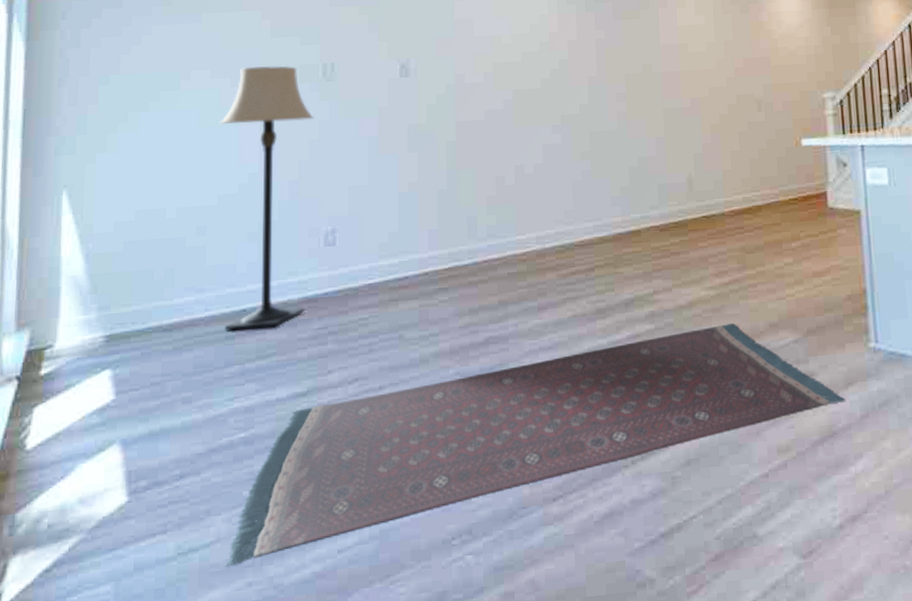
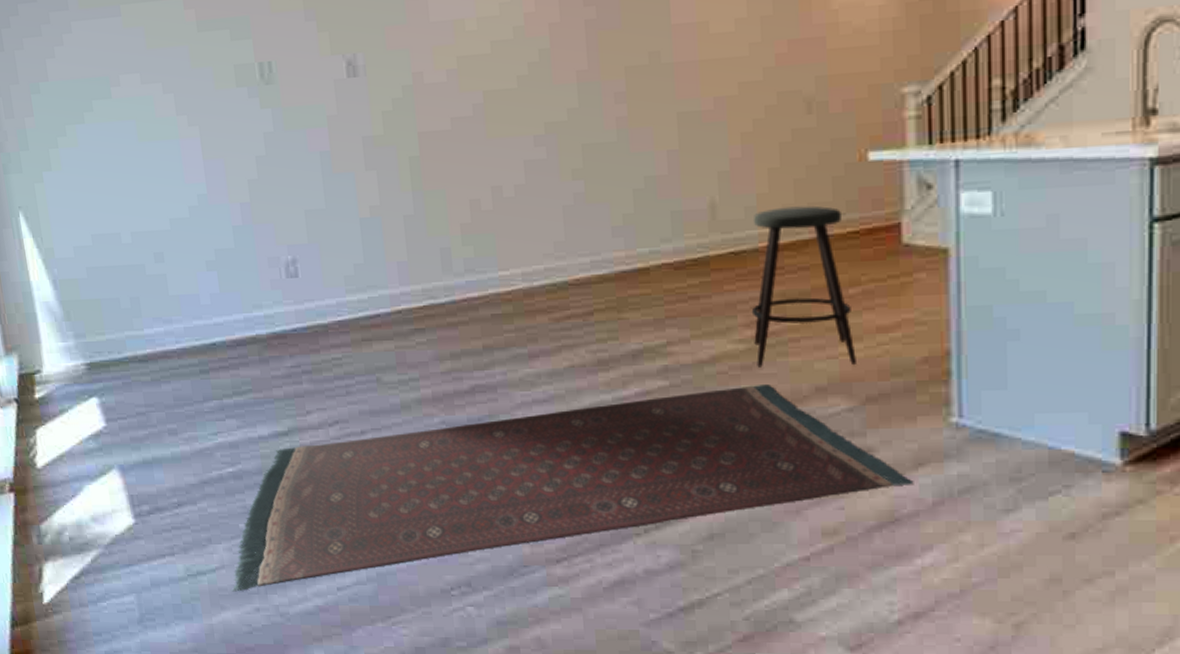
lamp: present [219,65,314,332] -> none [158,66,275,365]
bar stool: none [719,179,799,310] -> present [751,205,856,368]

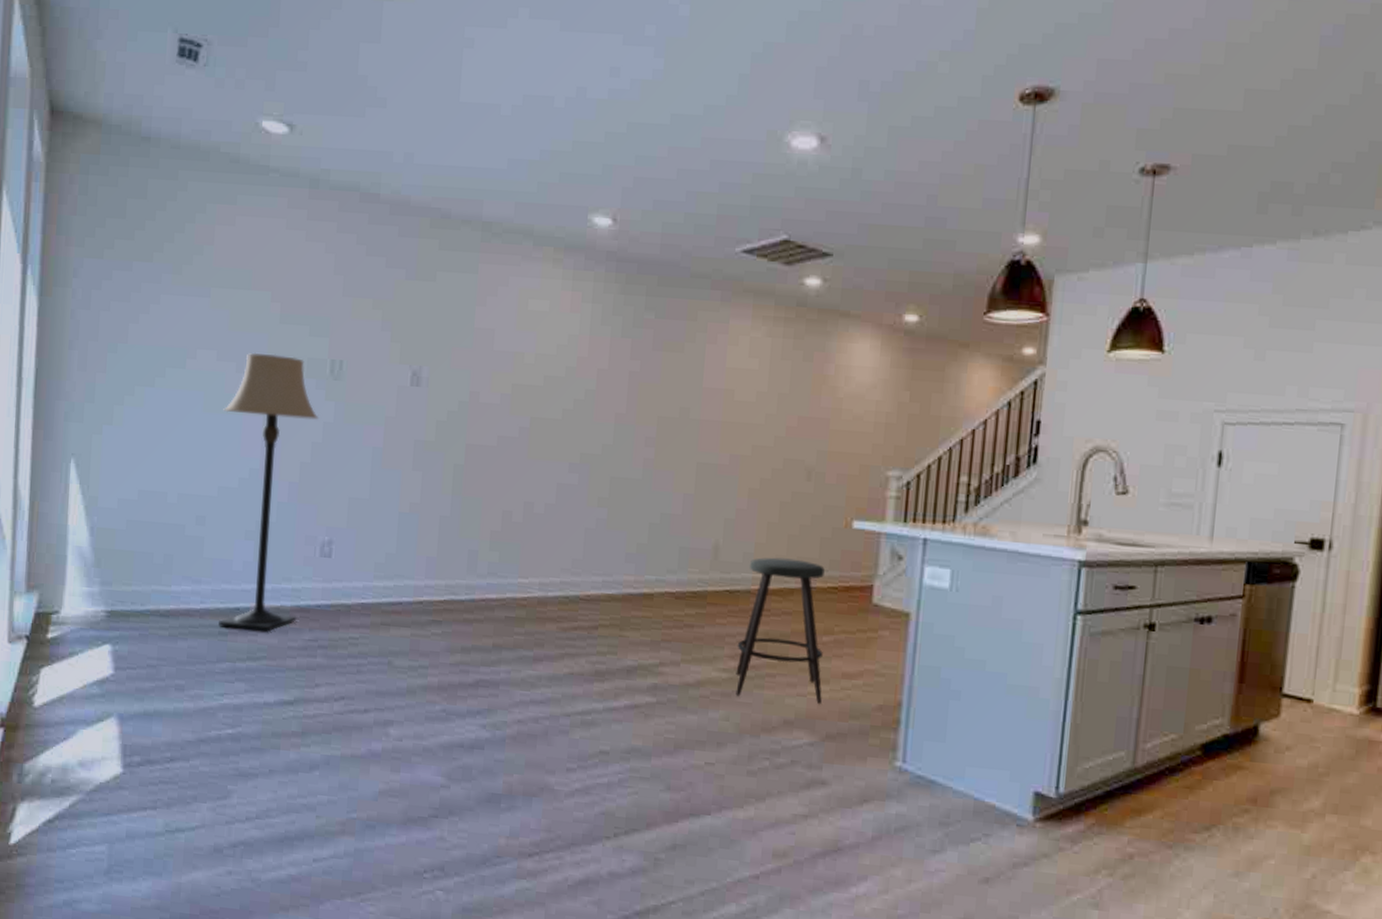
lamp: none [158,66,275,365] -> present [218,352,319,632]
area rug: present [230,385,914,592] -> none [206,711,858,853]

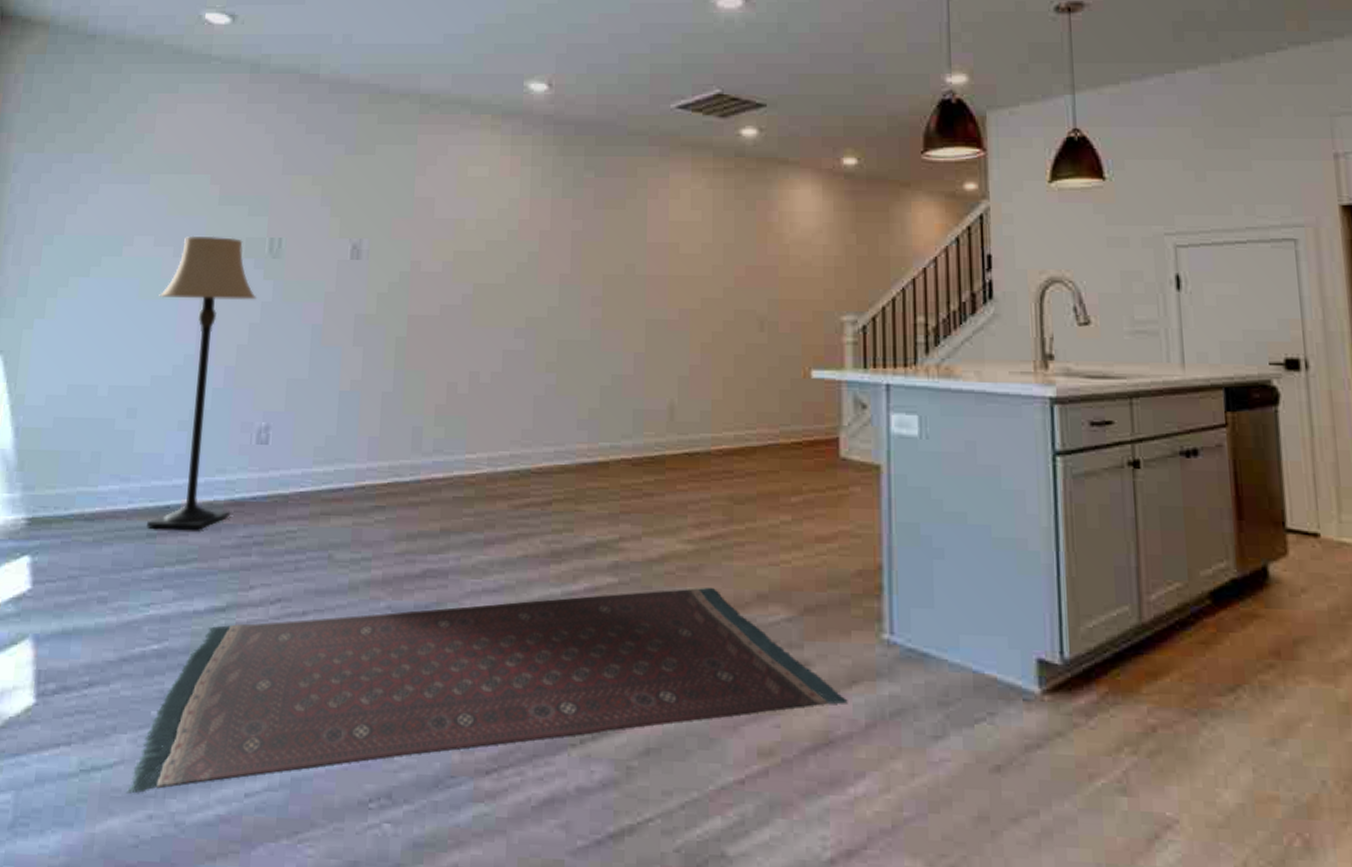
area rug: none [206,711,858,853] -> present [124,588,848,794]
bar stool: present [735,557,825,705] -> none [701,414,796,575]

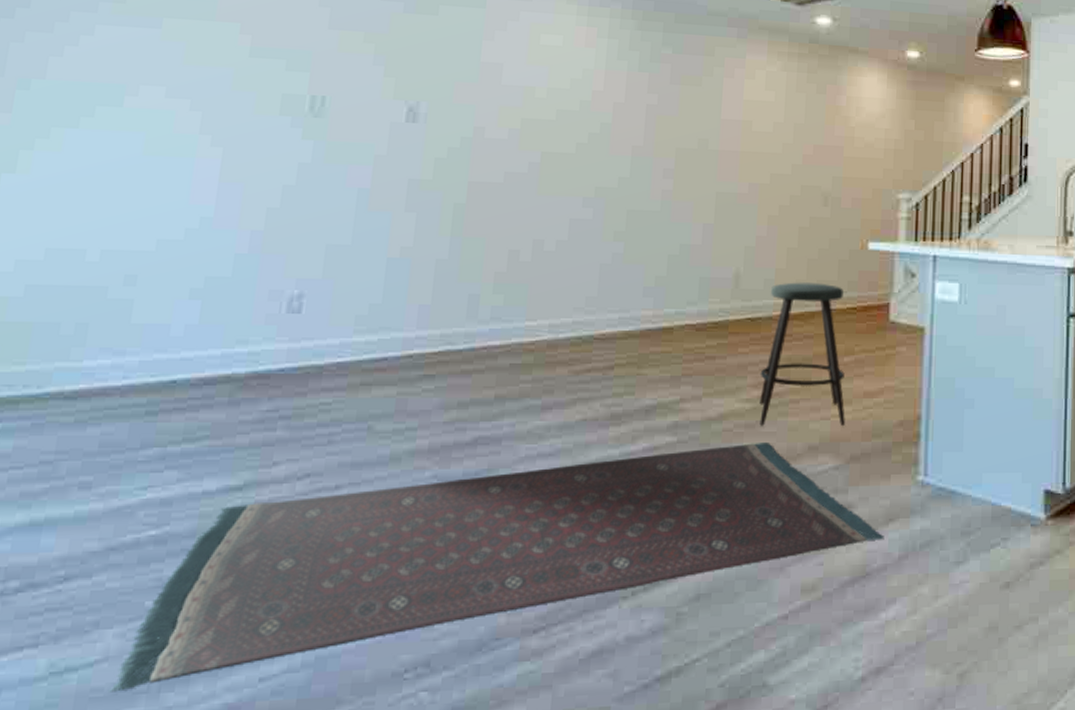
lamp: present [147,235,257,530] -> none [146,88,293,405]
bar stool: none [701,414,796,575] -> present [759,282,845,427]

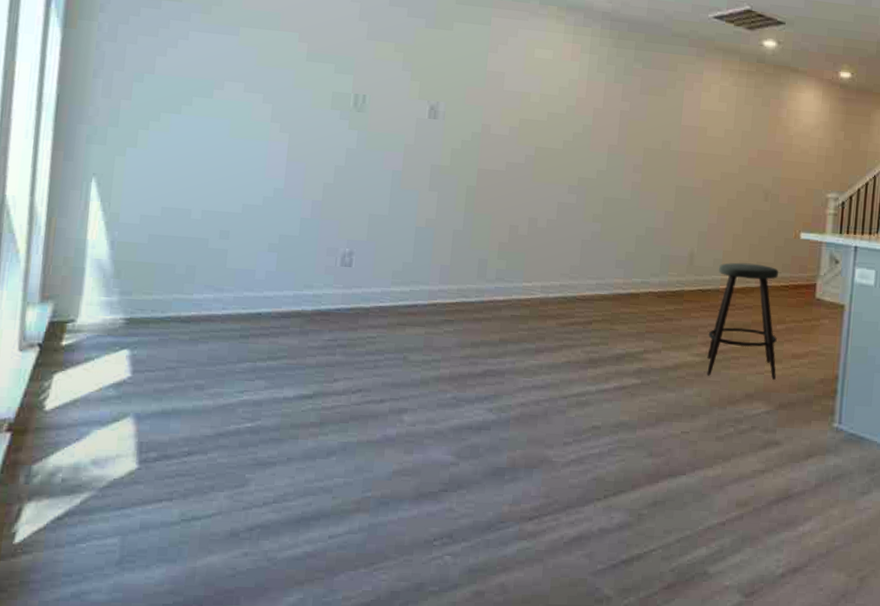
area rug: present [108,443,885,693] -> none [222,388,804,537]

